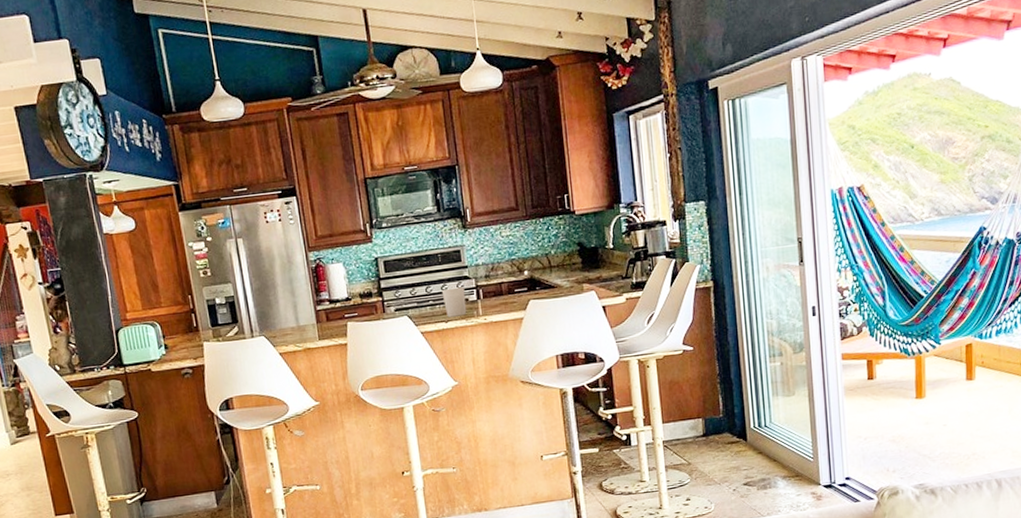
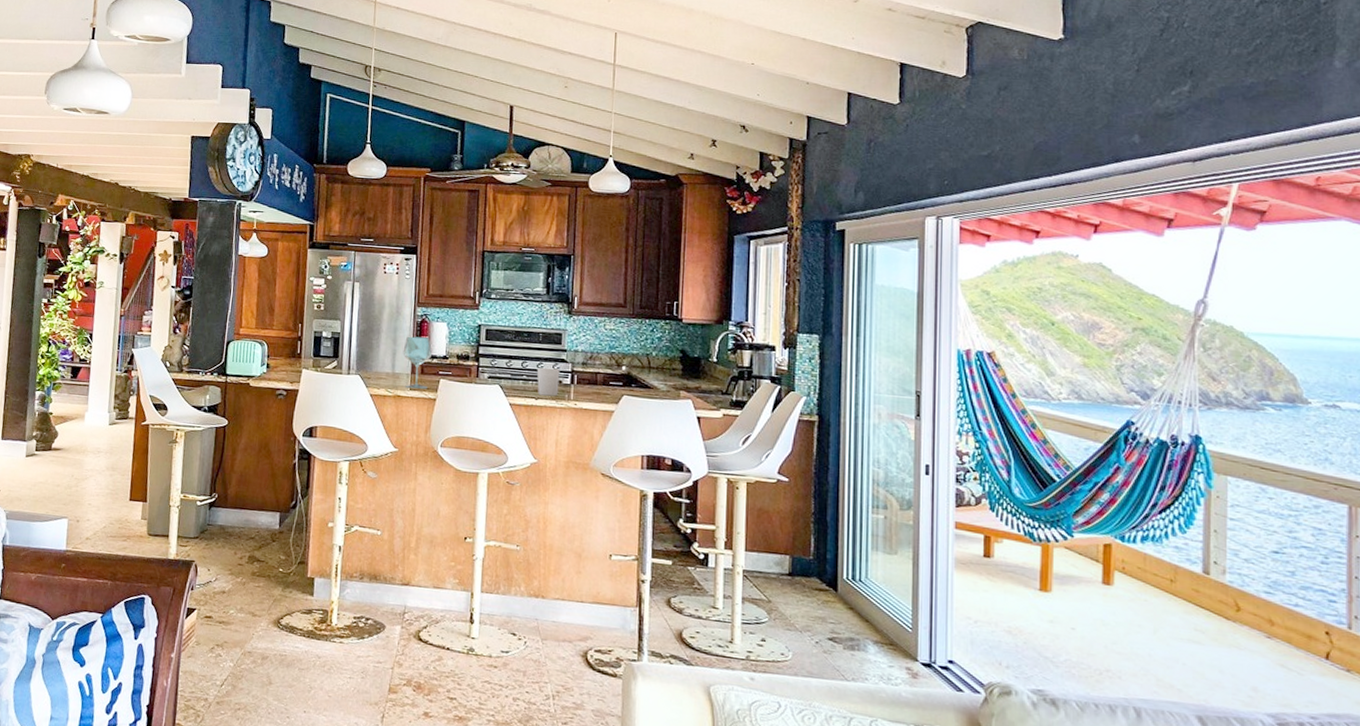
wine glass: none [303,282,336,339] -> present [403,336,432,389]

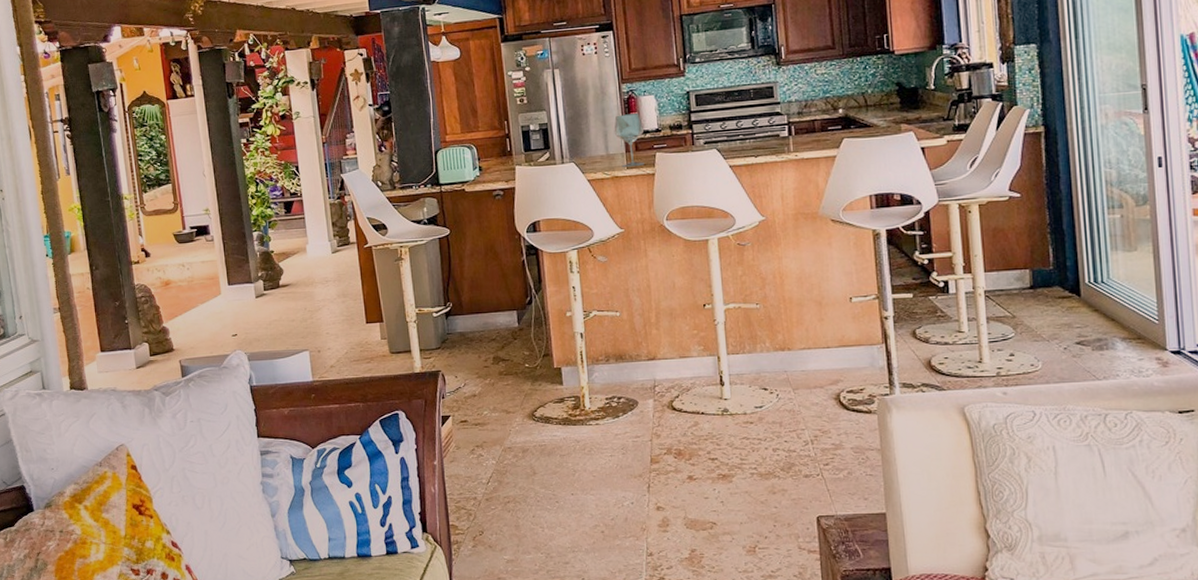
candle holder: present [536,367,560,397] -> none [752,122,778,152]

